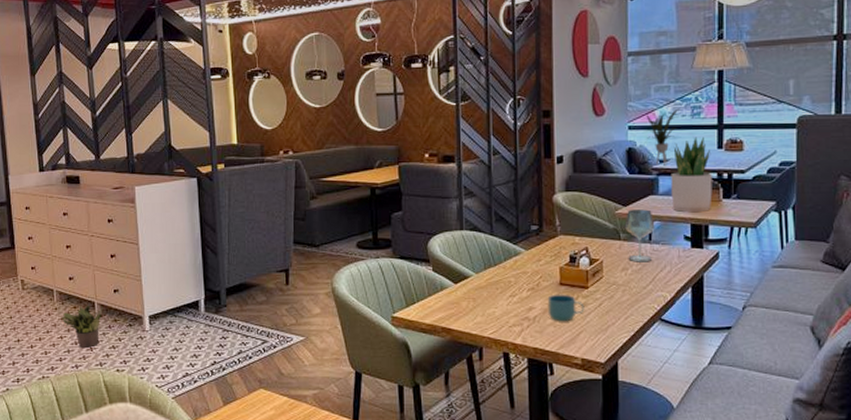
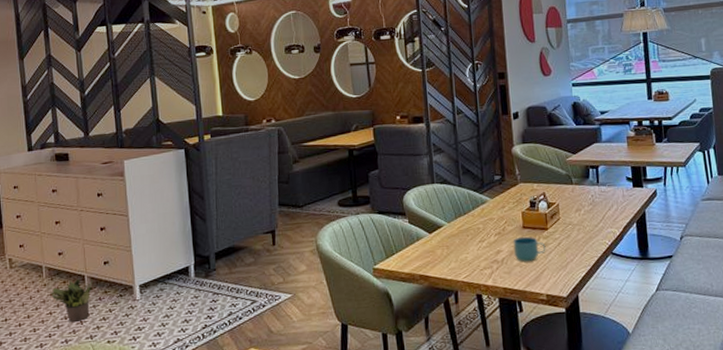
wine glass: present [624,209,655,262] -> none [575,156,601,203]
house plant: present [645,108,679,166] -> none [586,66,614,117]
planter: present [671,136,712,213] -> none [611,89,647,157]

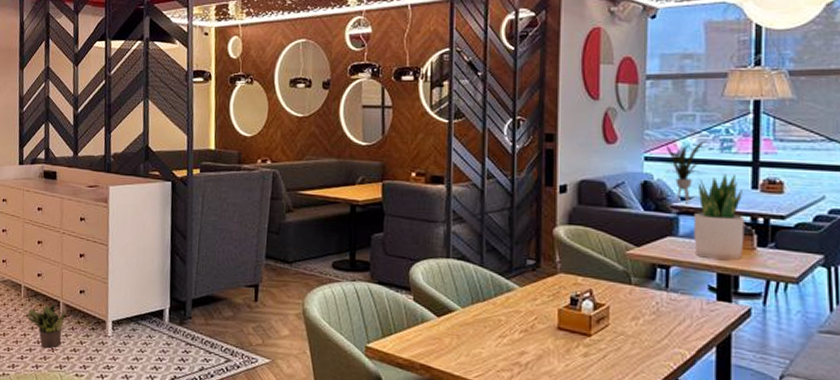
cup: present [513,236,546,261] -> none [542,339,586,371]
house plant: none [586,66,614,117] -> present [664,140,706,204]
planter: none [611,89,647,157] -> present [694,173,744,261]

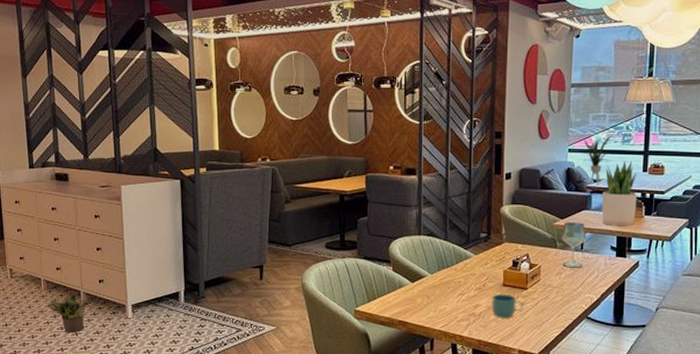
cup: none [542,339,586,371] -> present [491,293,523,317]
wine glass: none [636,251,673,313] -> present [561,222,587,268]

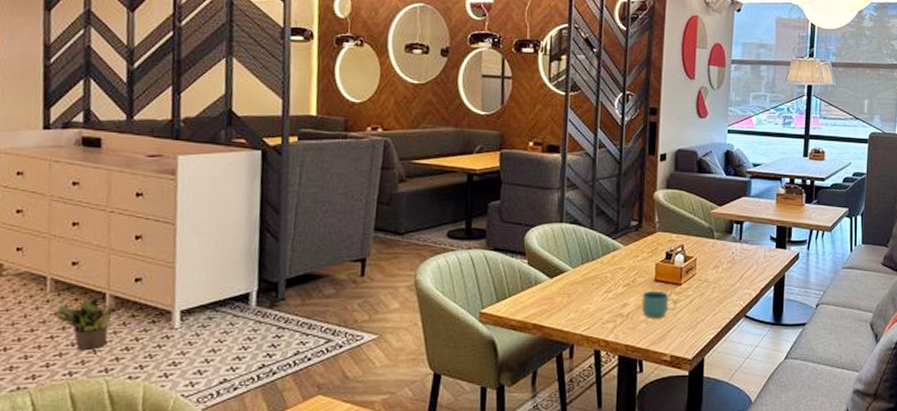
wine glass: present [561,222,587,268] -> none [718,209,746,261]
house plant: present [582,135,612,185] -> none [742,117,773,170]
planter: present [602,160,637,227] -> none [761,144,798,216]

